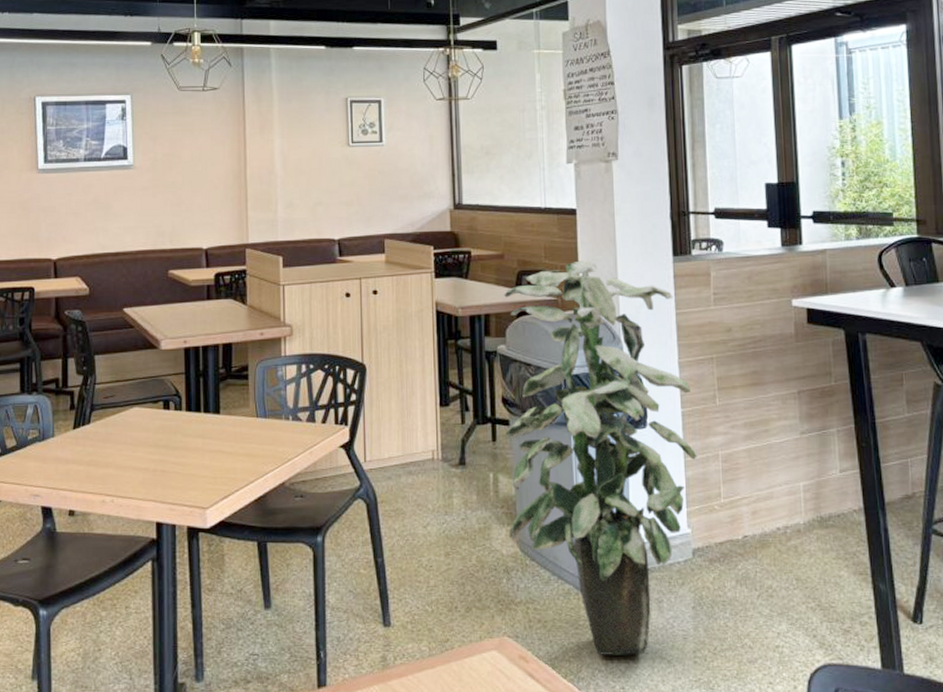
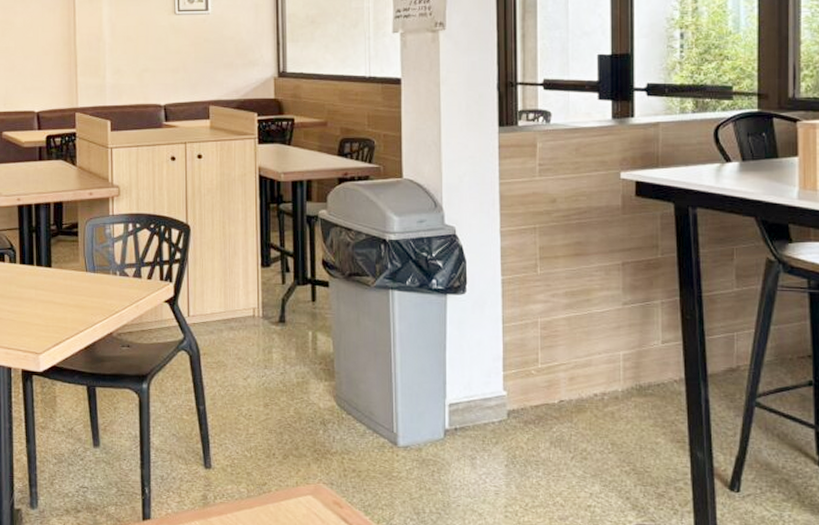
indoor plant: present [504,260,697,655] -> none [325,129,516,507]

